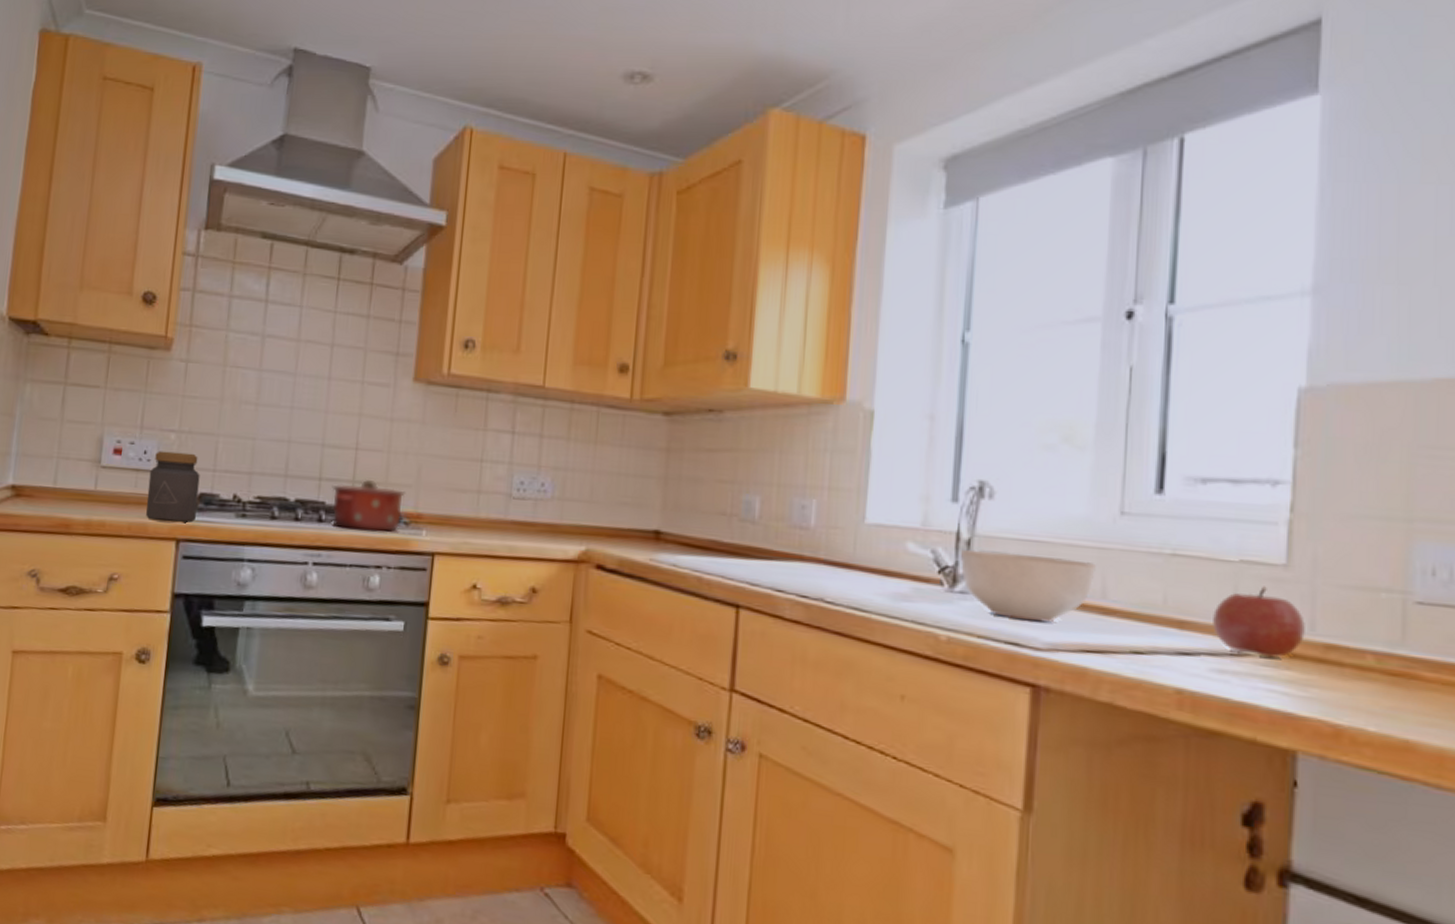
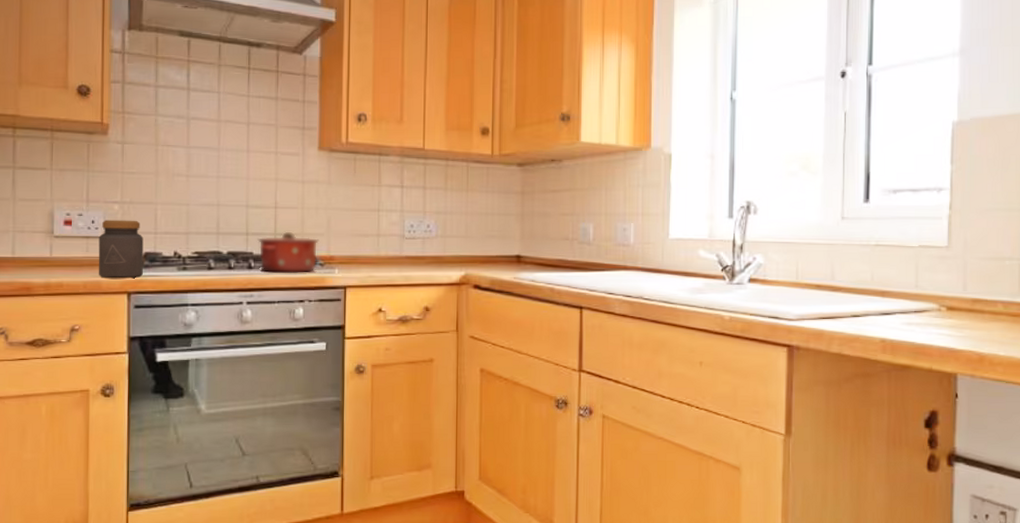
bowl: present [960,549,1096,622] -> none [736,252,827,300]
fruit: present [1213,586,1305,658] -> none [903,262,960,311]

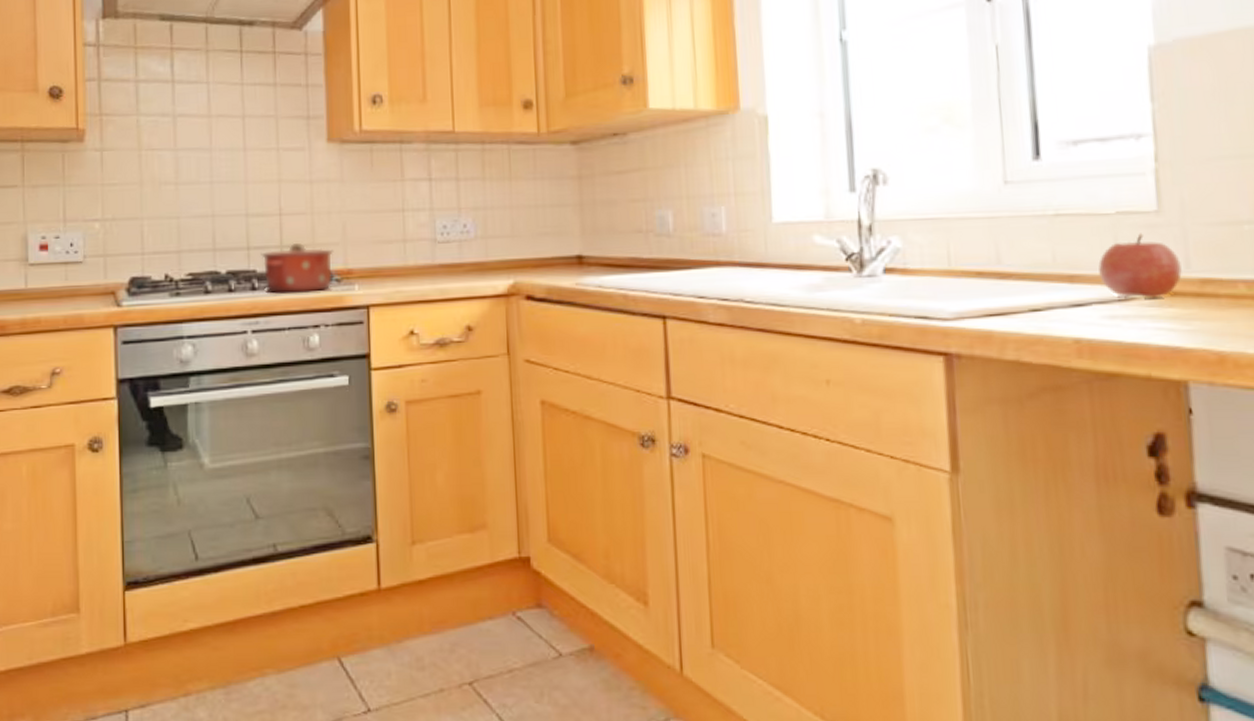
jar: present [98,220,144,279] -> none [78,239,130,311]
fruit: none [903,262,960,311] -> present [1098,233,1182,298]

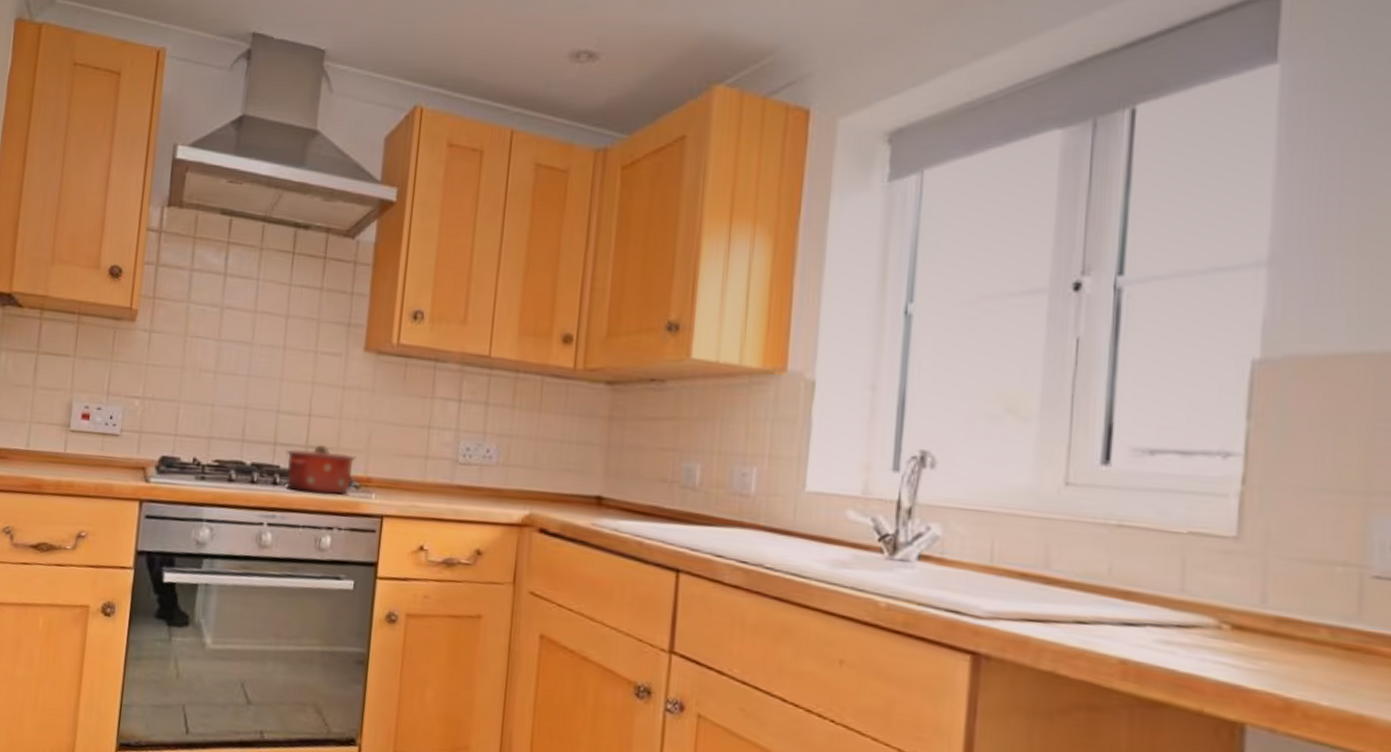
fruit: present [1098,233,1182,298] -> none [1159,558,1256,630]

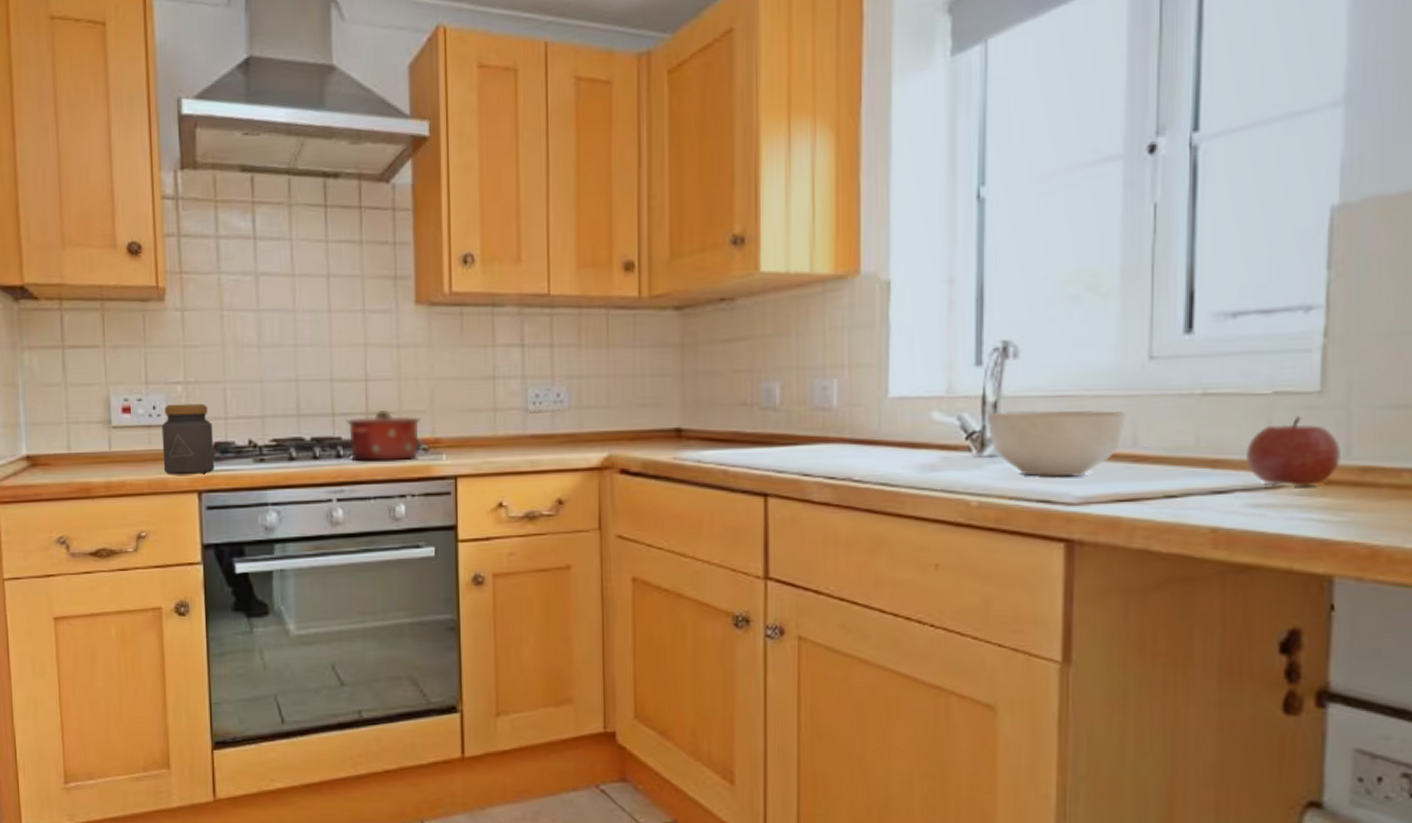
jar: none [111,416,162,485] -> present [161,403,214,475]
bowl: none [900,518,1039,591] -> present [986,410,1126,477]
fruit: none [1159,558,1256,630] -> present [1246,416,1341,487]

